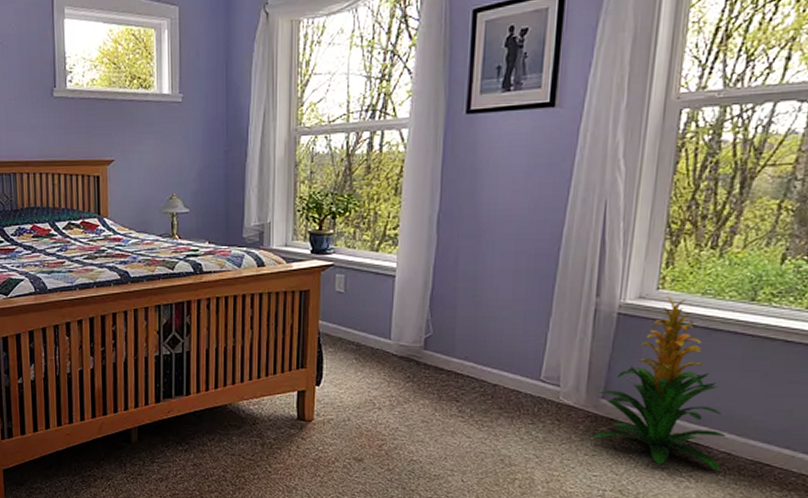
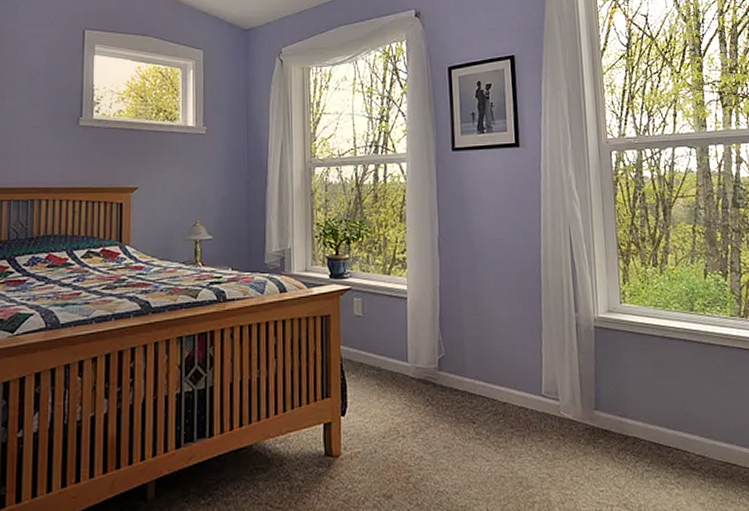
indoor plant: present [593,295,725,471] -> none [592,309,701,475]

